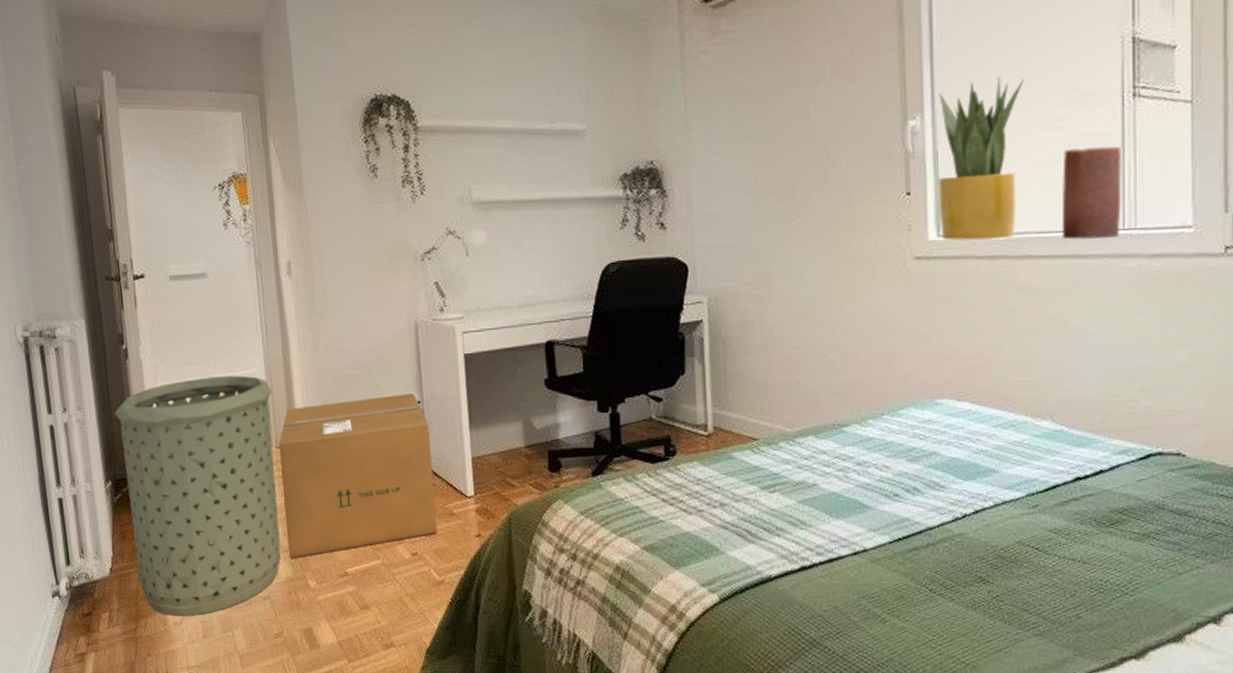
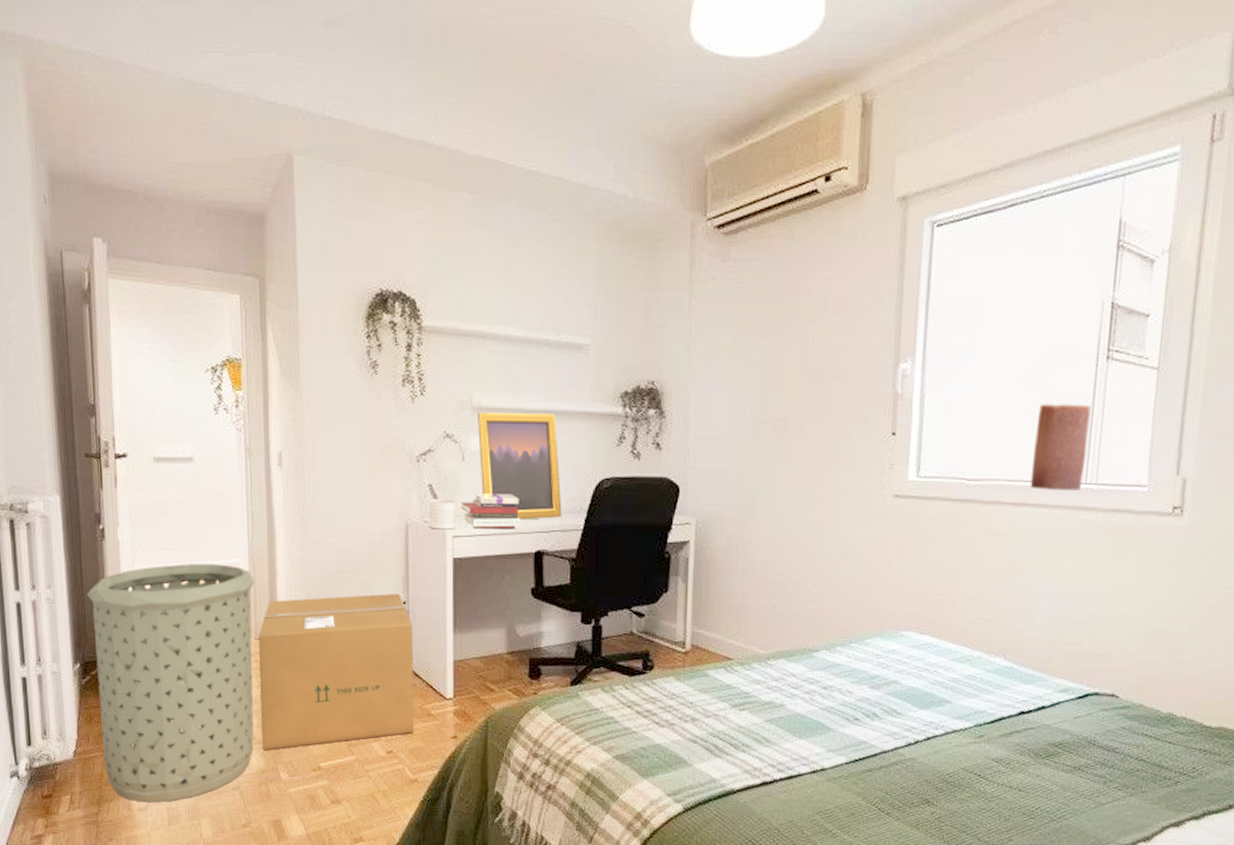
mug: none [436,295,465,327] -> present [428,498,457,530]
books: none [468,285,529,323] -> present [461,493,521,530]
picture frame: none [478,202,570,311] -> present [478,413,562,520]
planter: present [937,77,1024,241] -> none [919,329,1010,483]

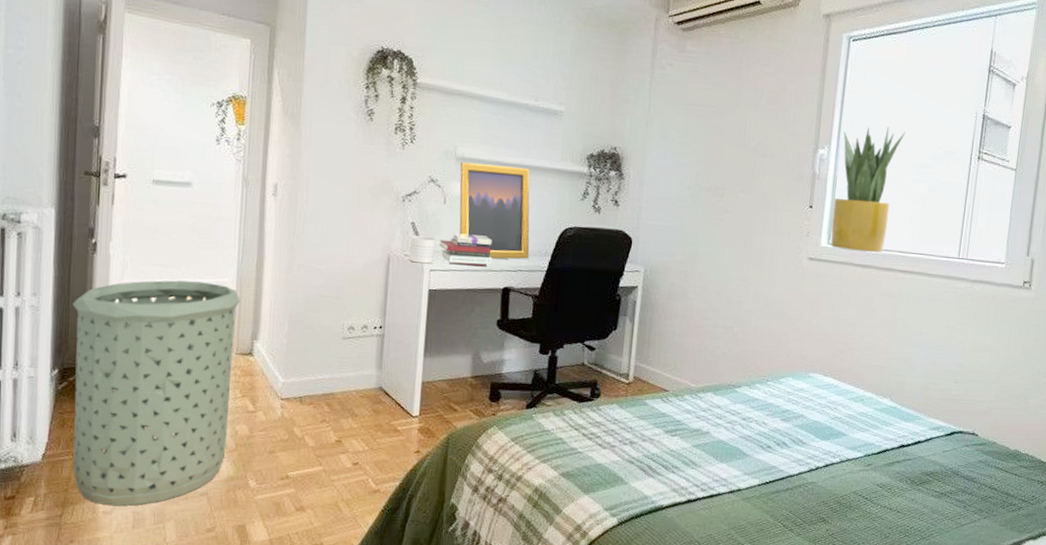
box: present [259,594,414,751] -> none [233,318,387,460]
planter: none [919,329,1010,483] -> present [830,127,906,253]
candle: present [1029,404,1091,490] -> none [916,191,965,264]

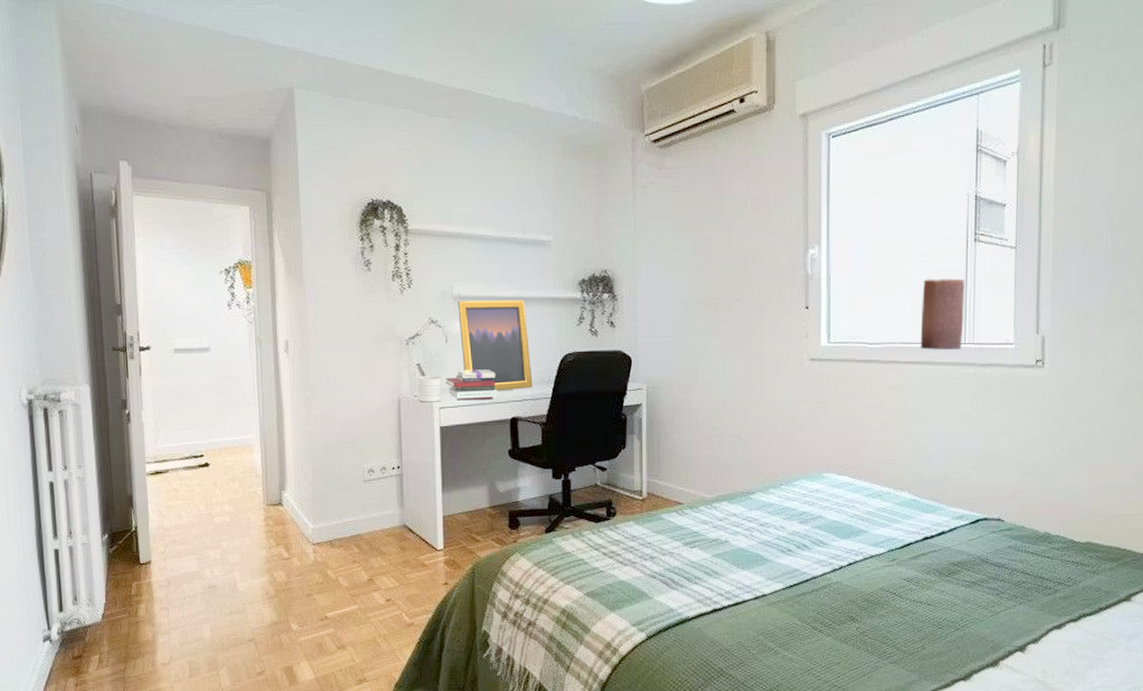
laundry basket: present [73,280,240,506] -> none [114,440,267,658]
planter: present [830,127,906,253] -> none [829,219,896,347]
candle: none [916,191,965,264] -> present [920,278,965,350]

